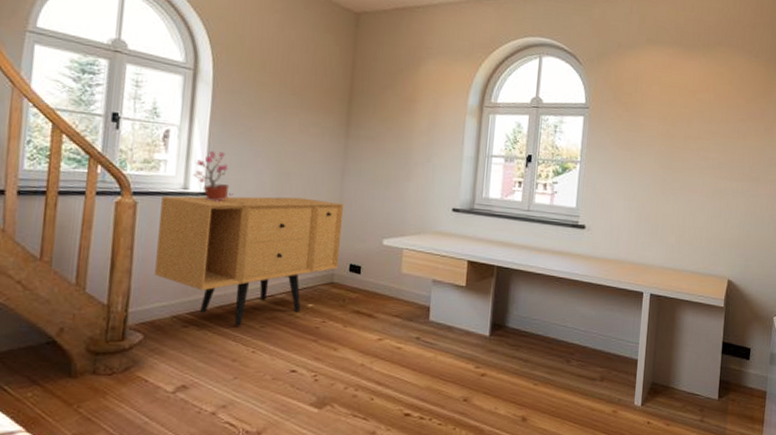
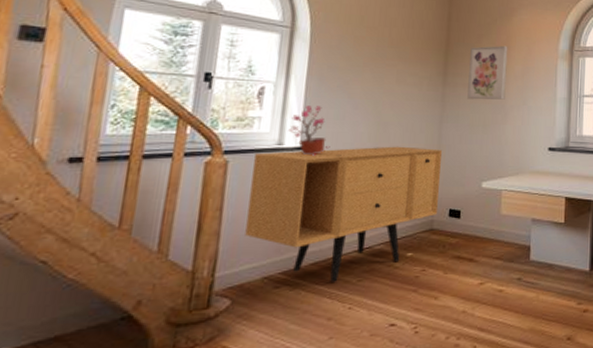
wall art: none [370,97,414,156] -> present [467,45,508,100]

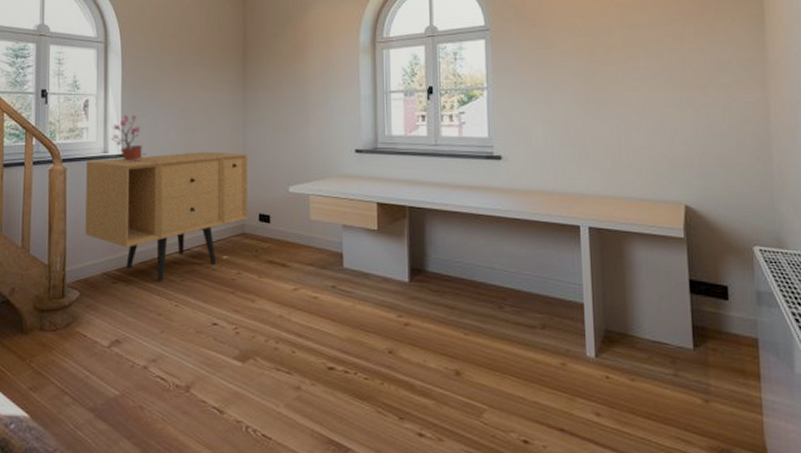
wall art: present [467,45,508,100] -> none [268,43,306,102]

